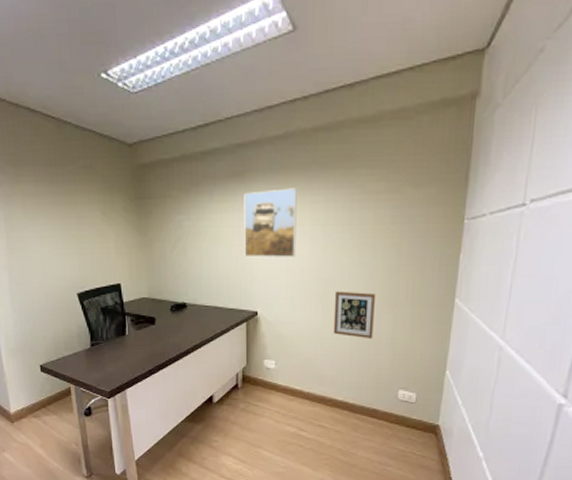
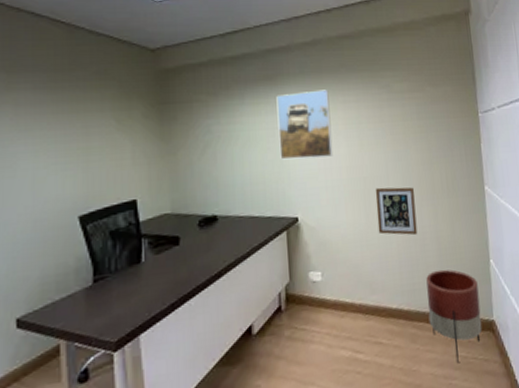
planter: none [372,373,428,455] -> present [426,269,483,364]

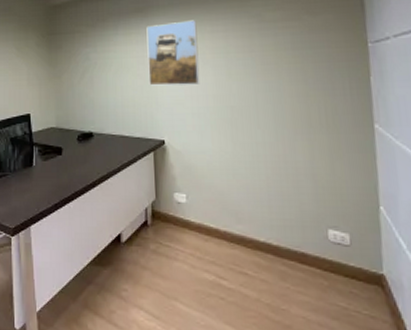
picture frame: present [375,187,418,236] -> none [243,117,290,170]
planter: present [426,269,483,364] -> none [299,209,368,313]

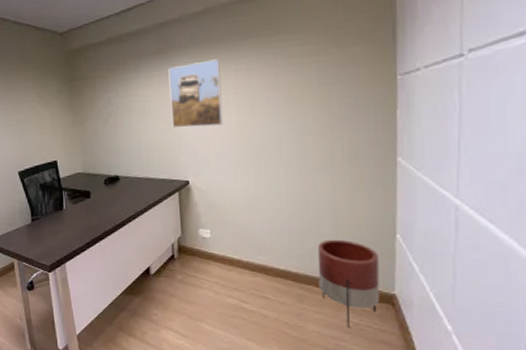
planter: none [299,209,368,313] -> present [318,239,380,328]

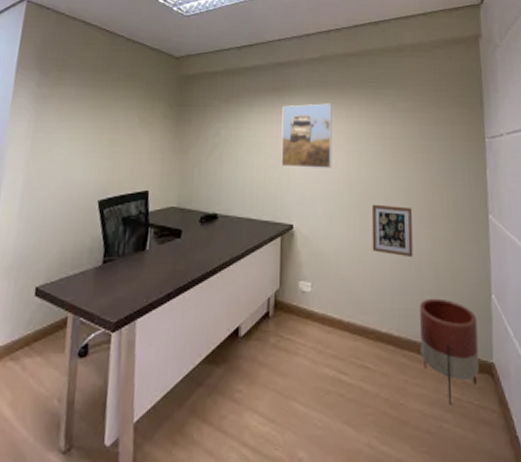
picture frame: none [266,155,311,204] -> present [371,204,413,258]

